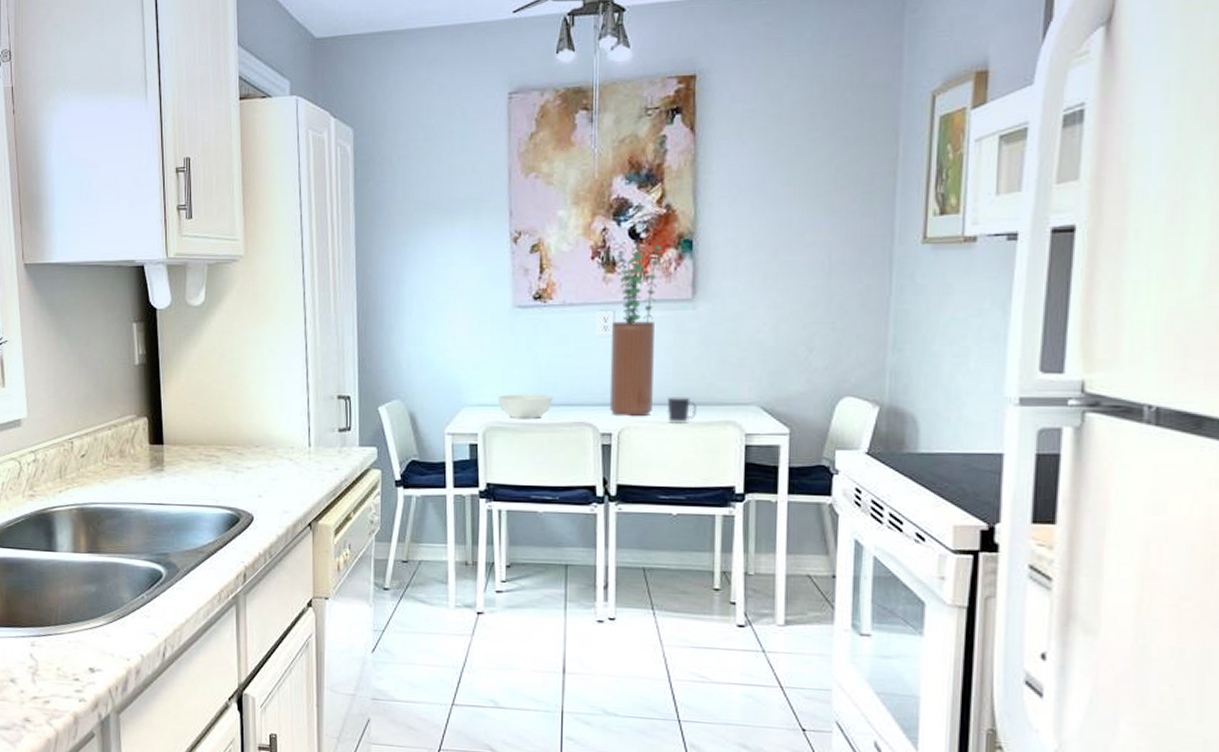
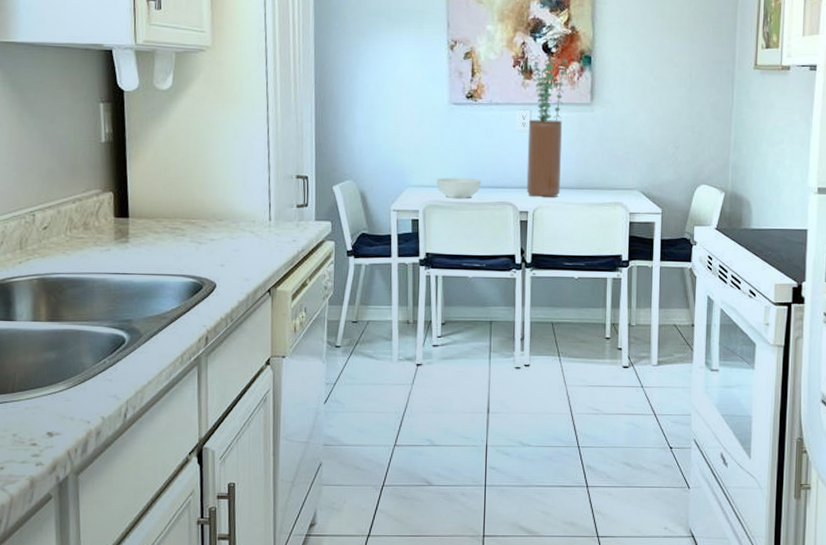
mug: present [667,397,696,424] -> none [571,182,593,204]

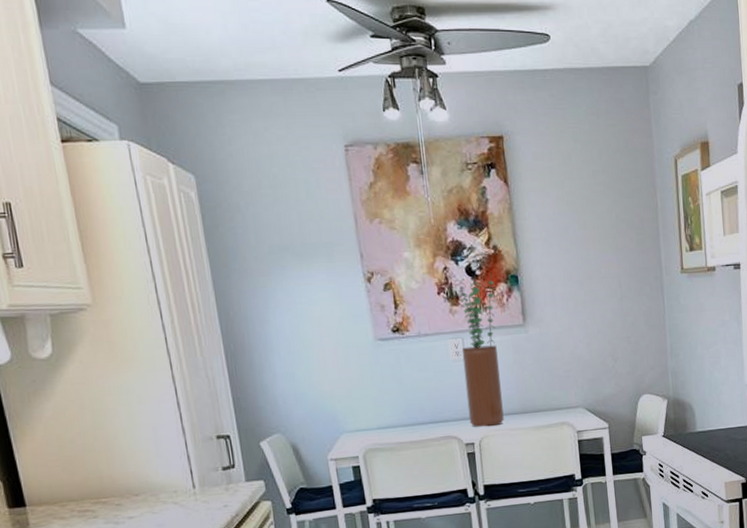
bowl: present [436,177,482,199] -> none [372,415,422,440]

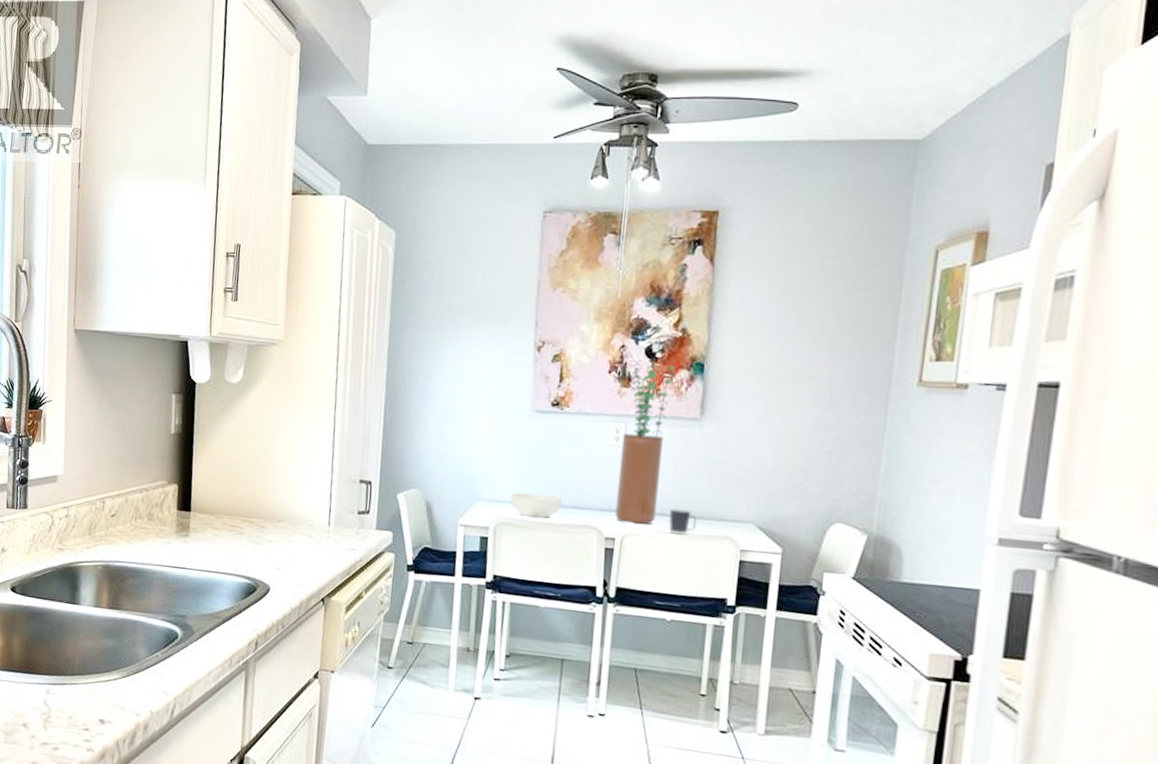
bowl: none [372,415,422,440] -> present [510,493,563,519]
mug: none [514,406,539,429] -> present [669,508,697,535]

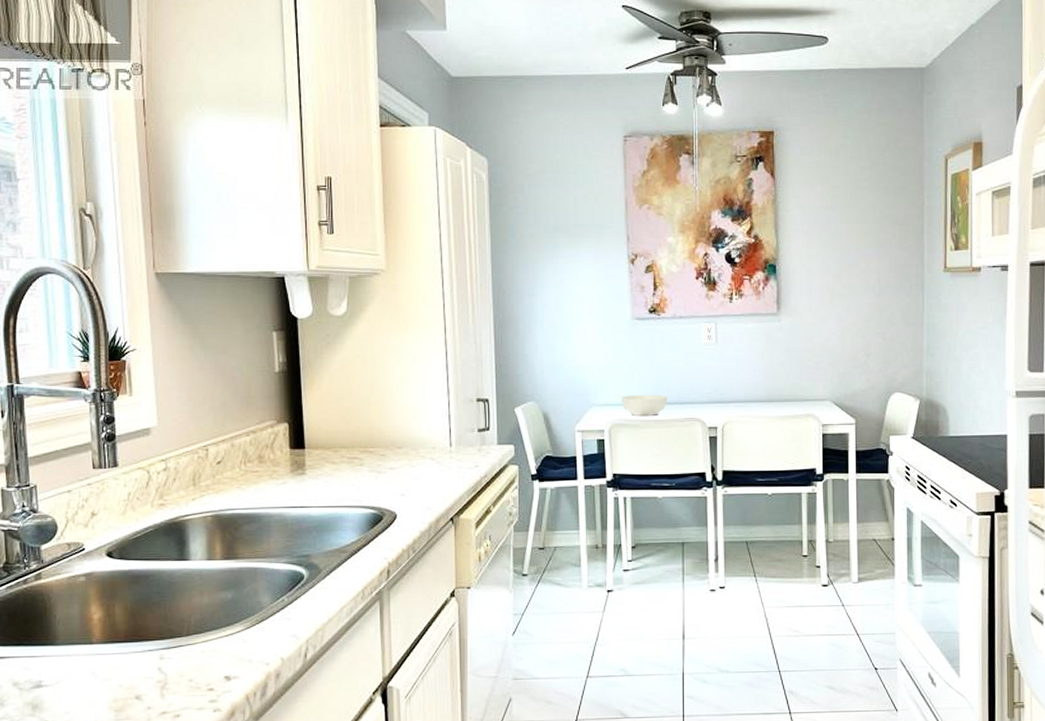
vase: present [614,357,676,525] -> none [714,261,753,411]
mug: present [669,508,697,535] -> none [760,395,784,417]

